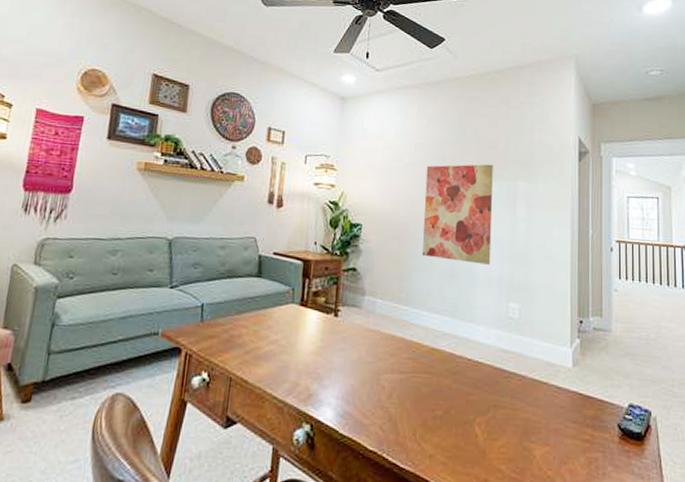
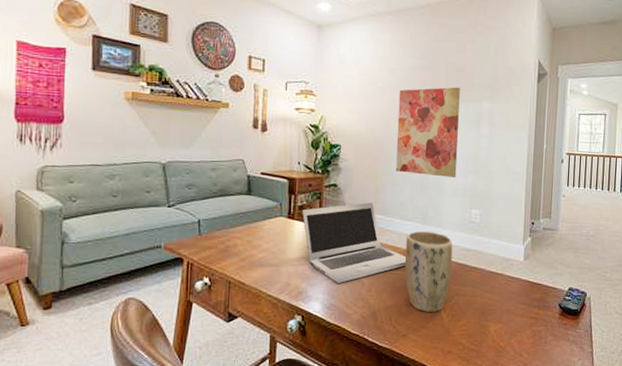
laptop: none [316,290,434,386] -> present [302,202,407,283]
plant pot: none [431,325,488,428] -> present [404,230,453,313]

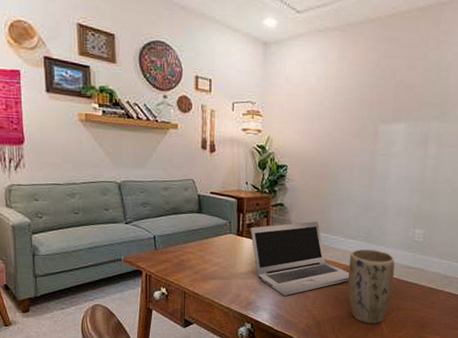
wall art: present [396,87,460,177] -> none [341,106,409,198]

